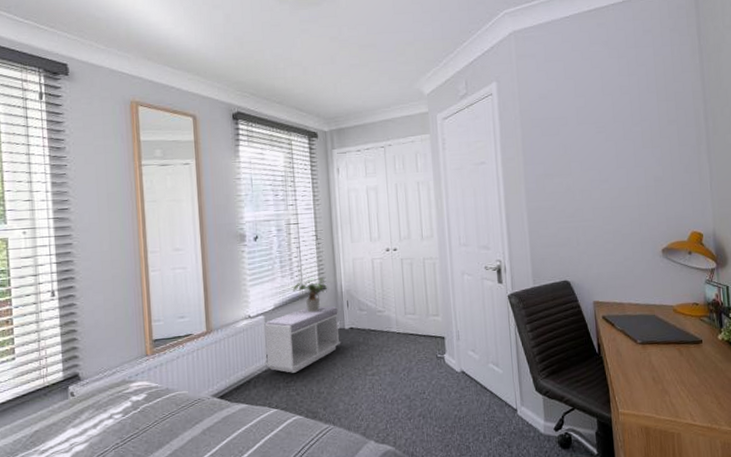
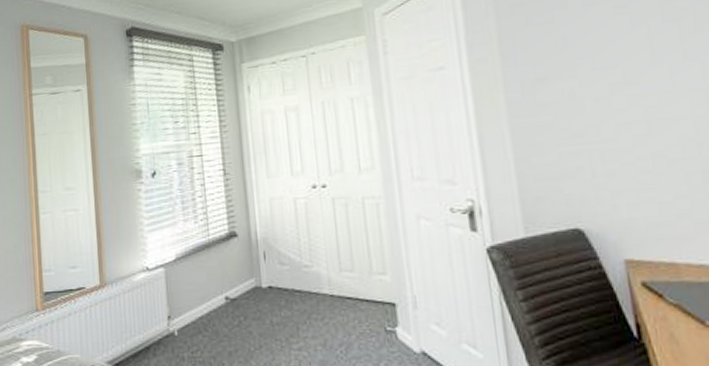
bench: present [262,305,341,373] -> none [162,257,258,341]
potted plant: present [292,277,328,313] -> none [196,222,240,266]

